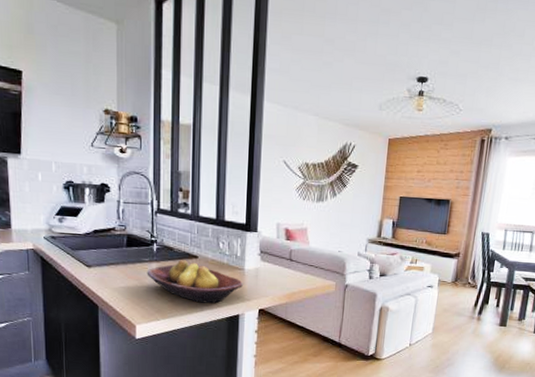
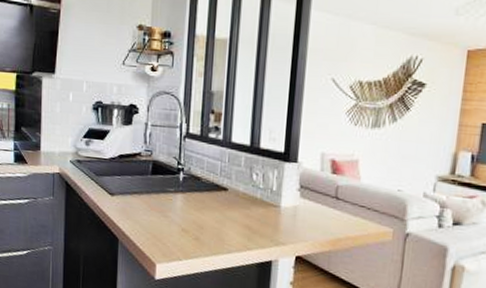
fruit bowl: present [147,260,243,304] -> none [171,192,278,245]

